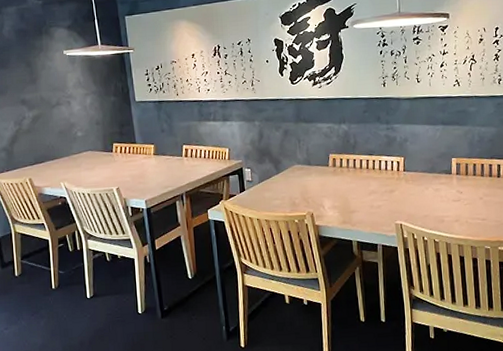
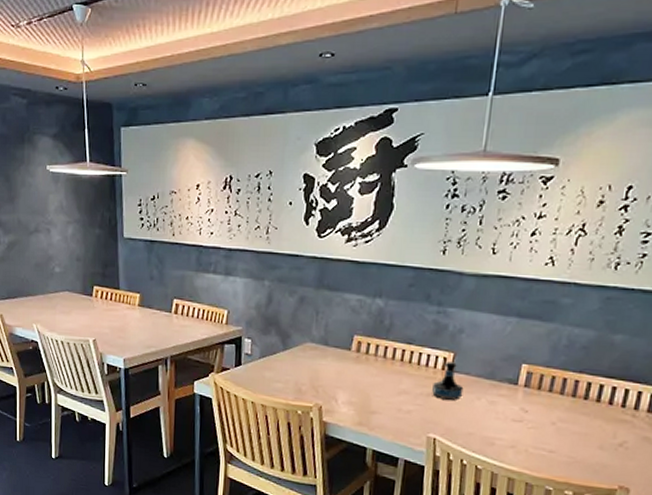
tequila bottle: none [393,164,415,193] -> present [432,362,464,400]

